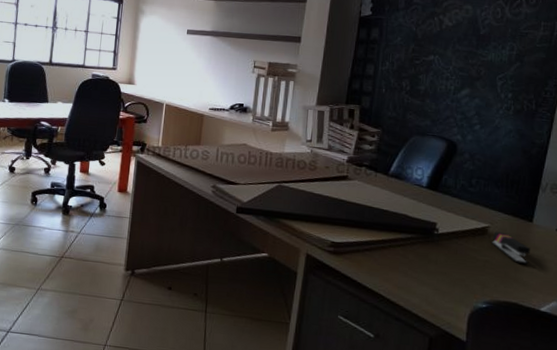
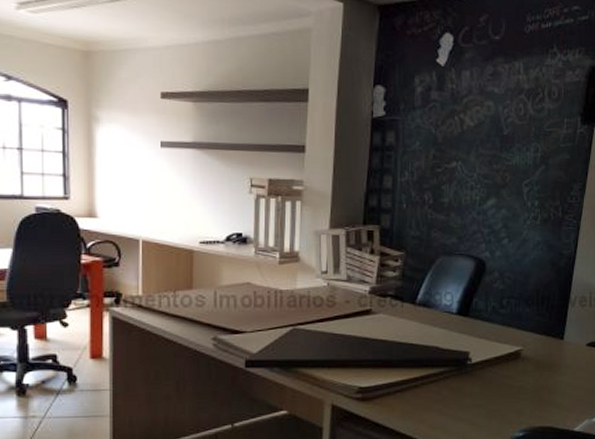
stapler: present [492,231,530,264] -> none [525,353,562,385]

